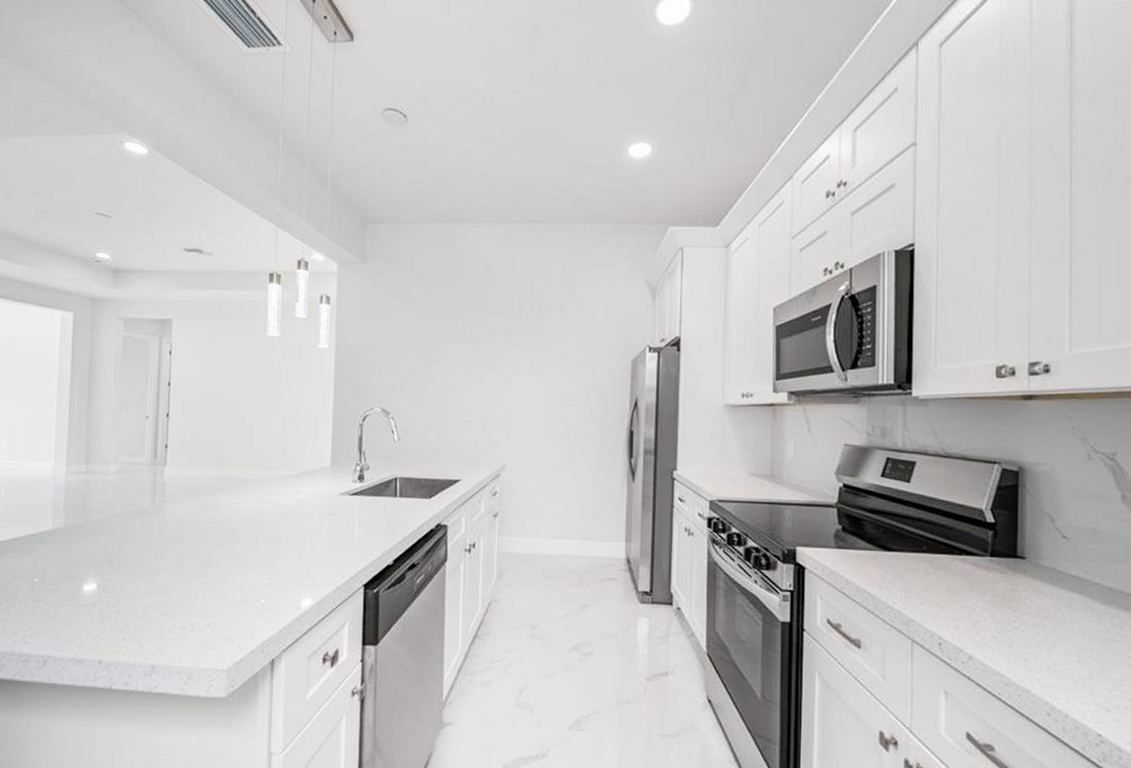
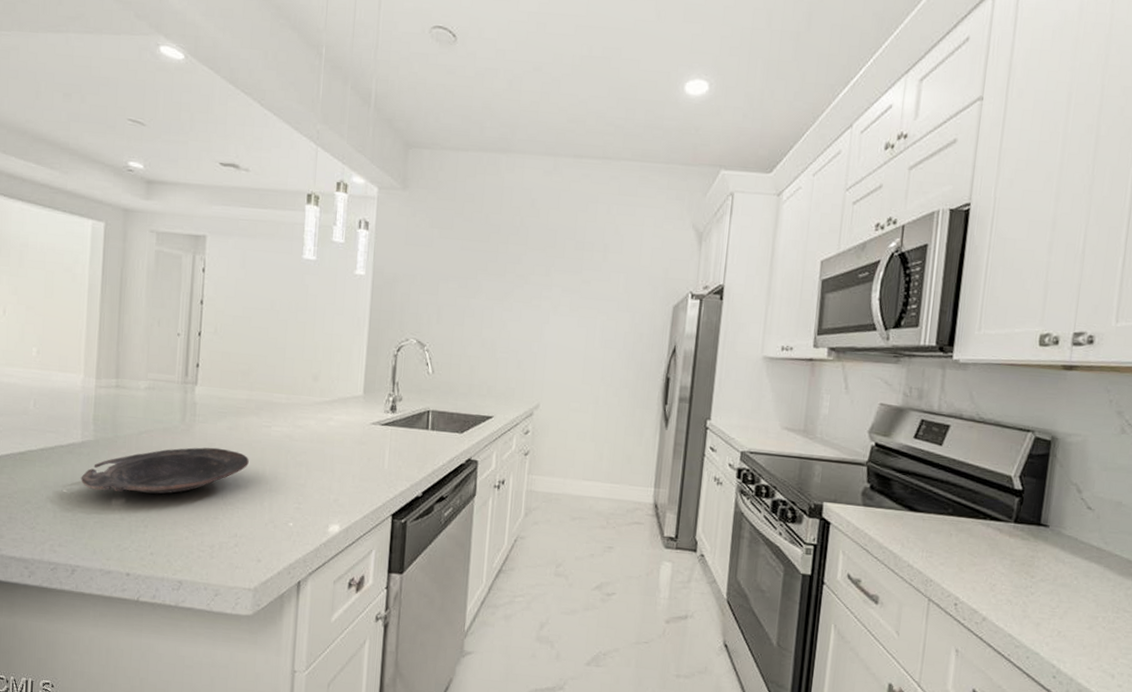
bowl: none [52,527,219,578] -> present [81,447,249,494]

